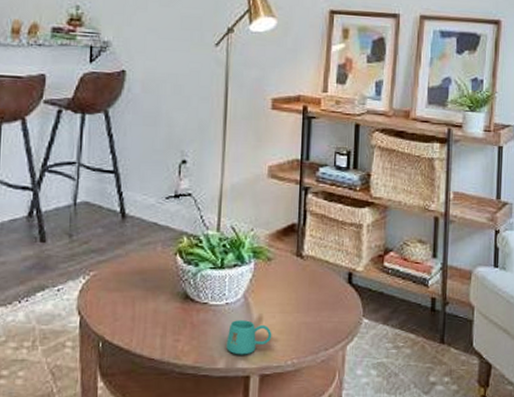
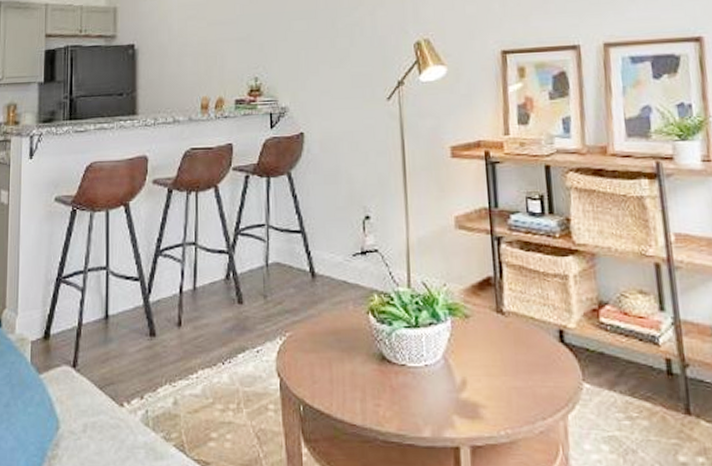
mug: present [226,320,272,355] -> none [430,384,480,423]

